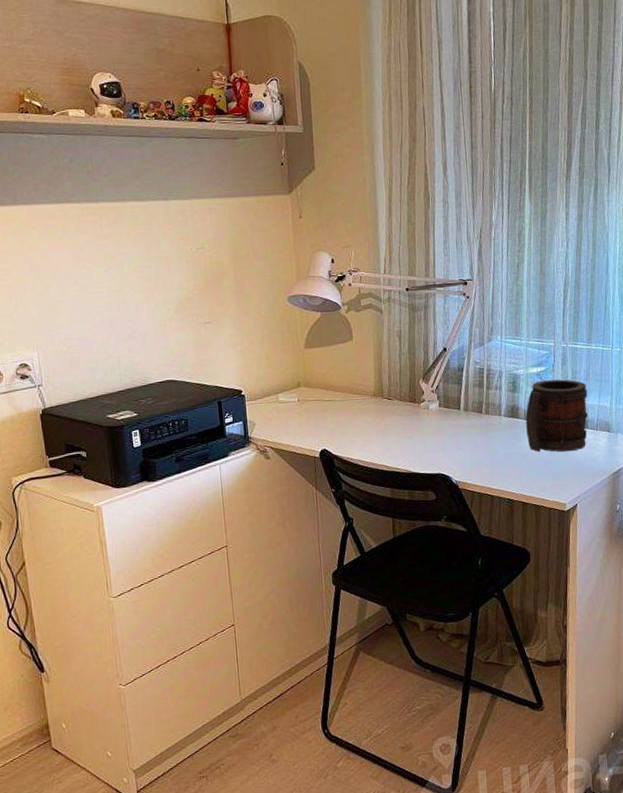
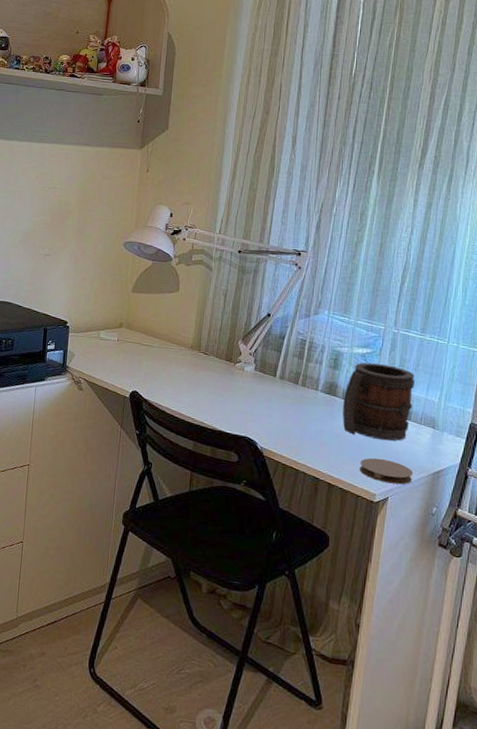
coaster: none [548,469,596,491] -> present [359,457,414,485]

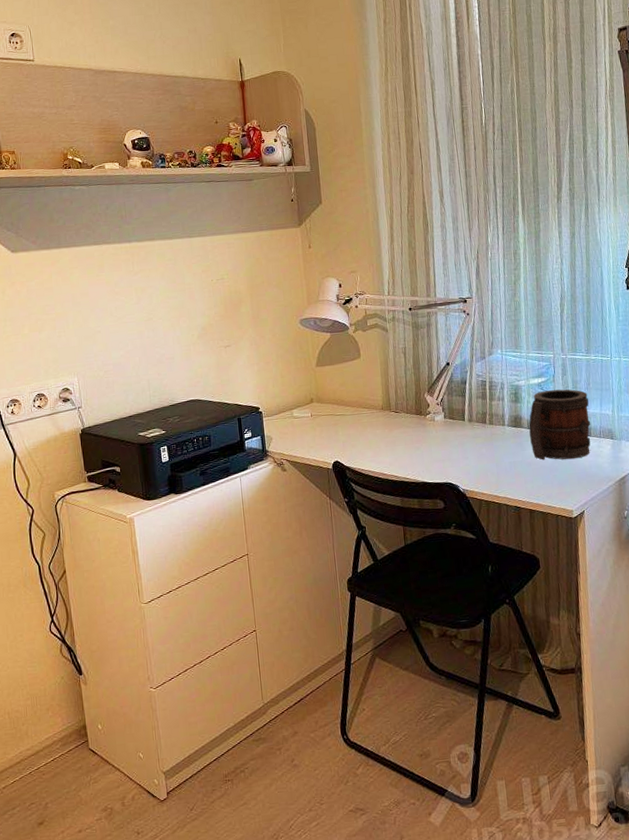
coaster: present [359,457,414,485] -> none [553,476,602,498]

